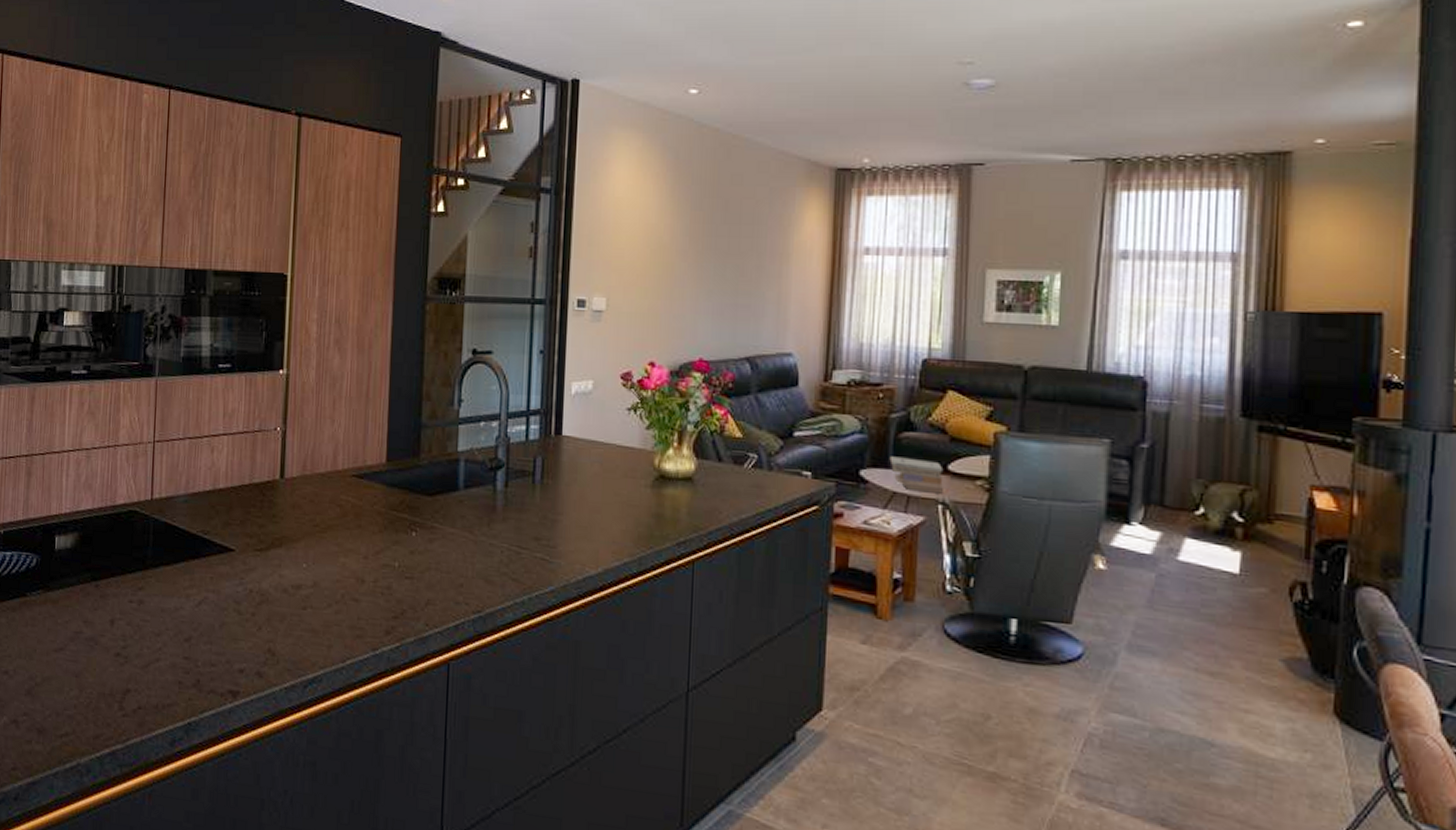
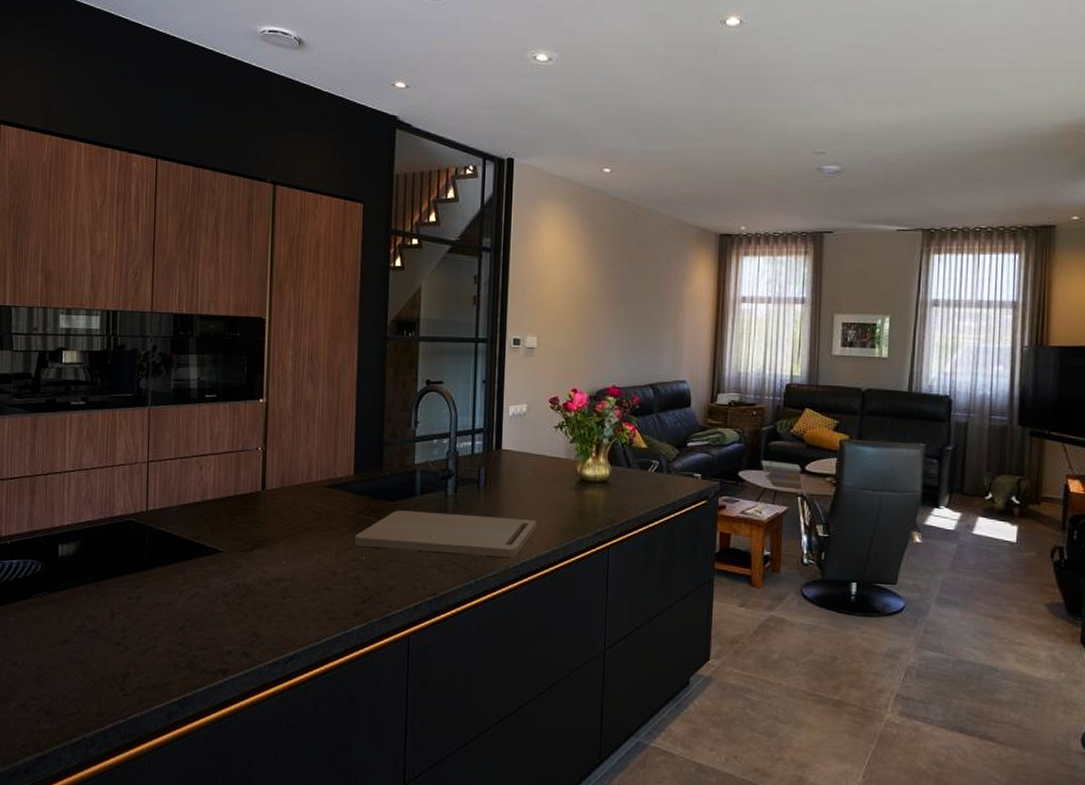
cutting board: none [386,507,605,570] -> present [355,510,537,558]

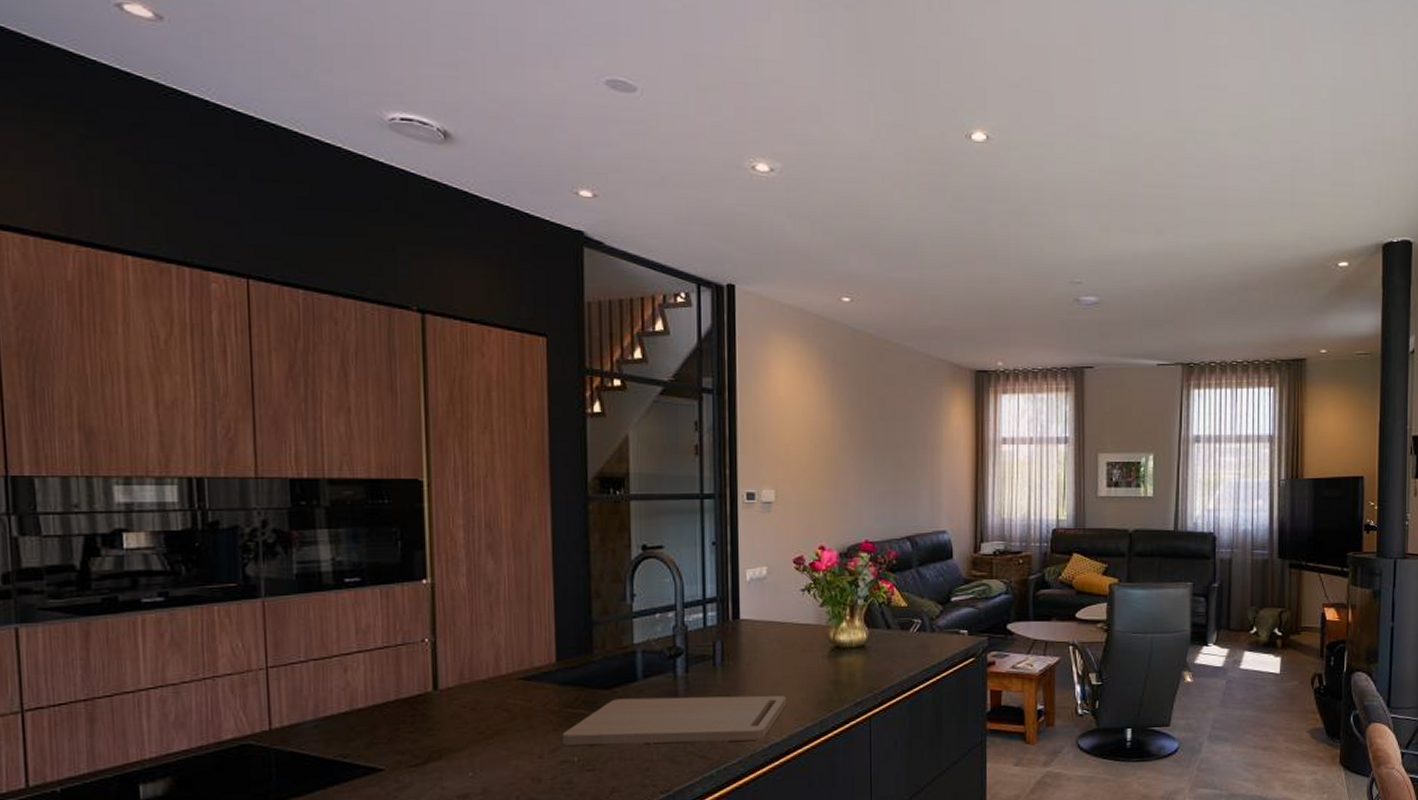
books: present [761,460,802,489] -> none [1030,610,1072,638]

